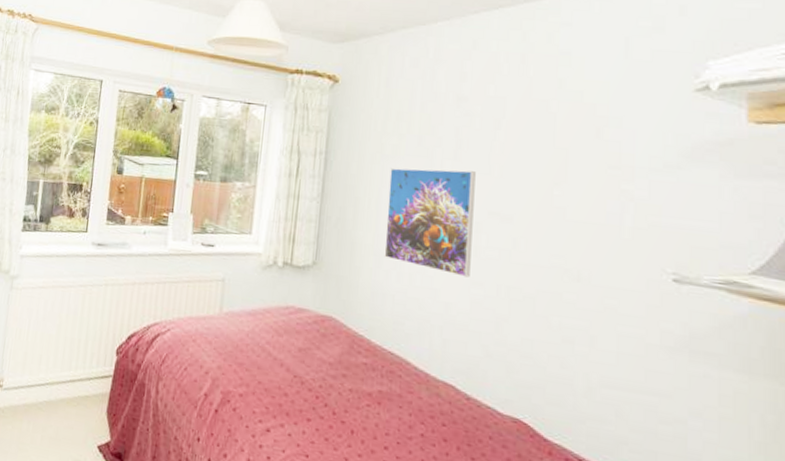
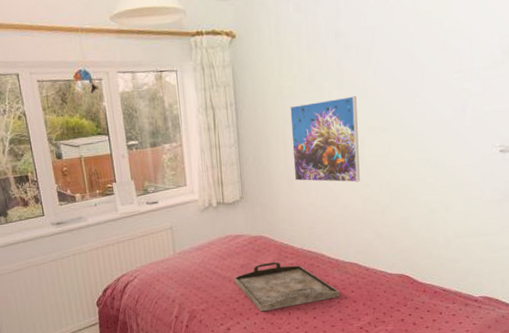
serving tray: none [286,353,426,428] -> present [234,261,340,312]

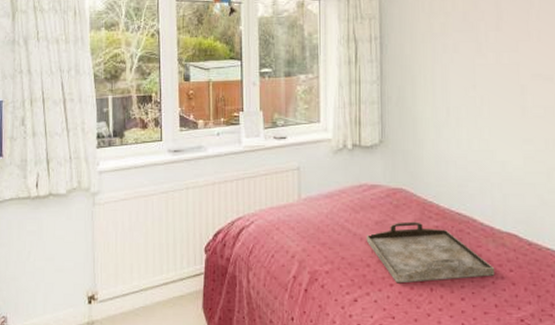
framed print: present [290,96,360,183] -> none [441,39,521,136]

